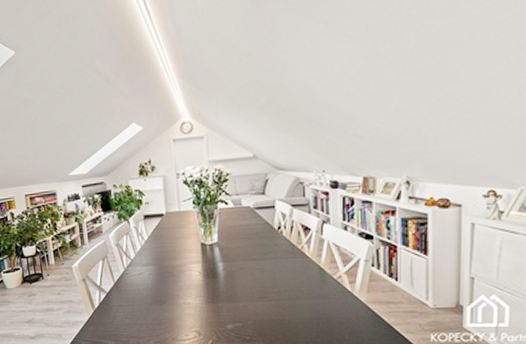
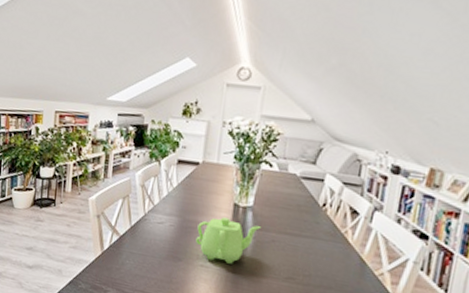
teapot: none [173,257,229,297] -> present [196,217,262,264]

